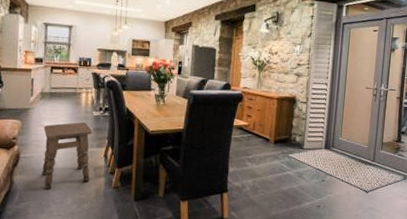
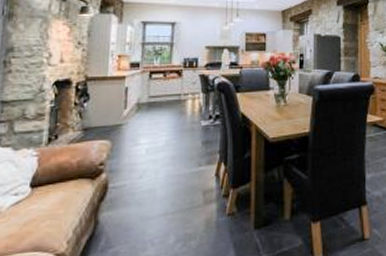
side table: present [42,122,93,191] -> none [136,135,201,229]

